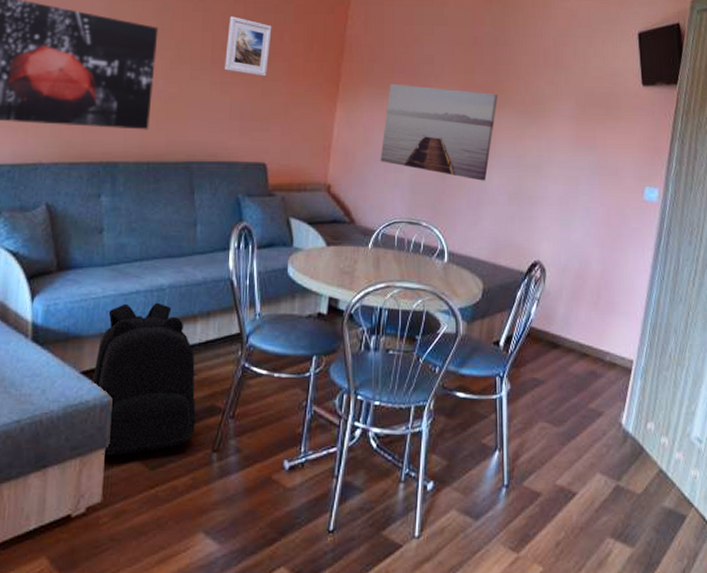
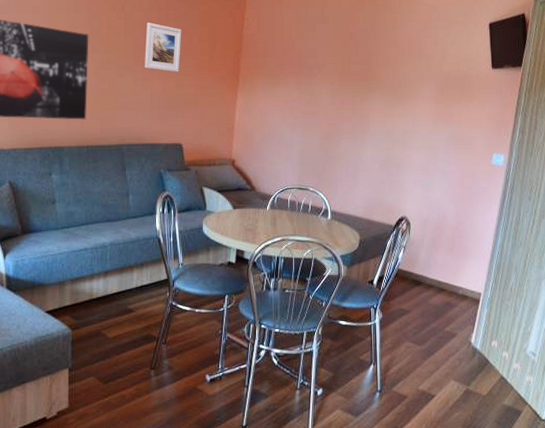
backpack: present [91,302,196,456] -> none [54,257,136,374]
wall art: present [380,83,498,181] -> none [274,74,370,153]

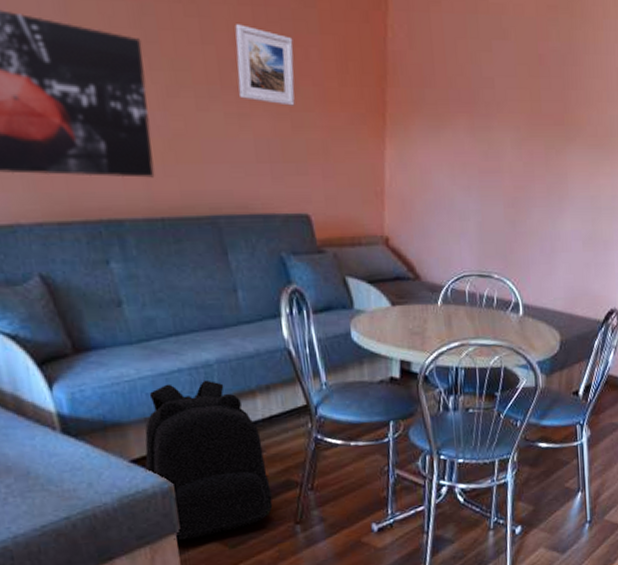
backpack: none [54,257,136,374] -> present [145,380,273,541]

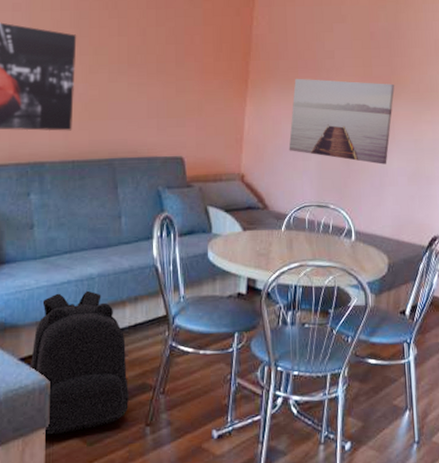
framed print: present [235,24,295,106] -> none [141,22,183,77]
wall art: none [441,113,568,226] -> present [288,78,395,165]

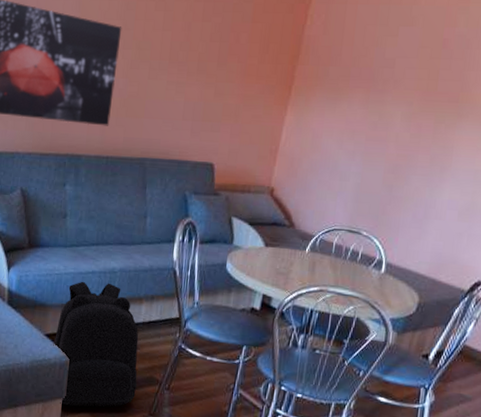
wall art: present [288,78,395,165] -> none [326,88,462,195]

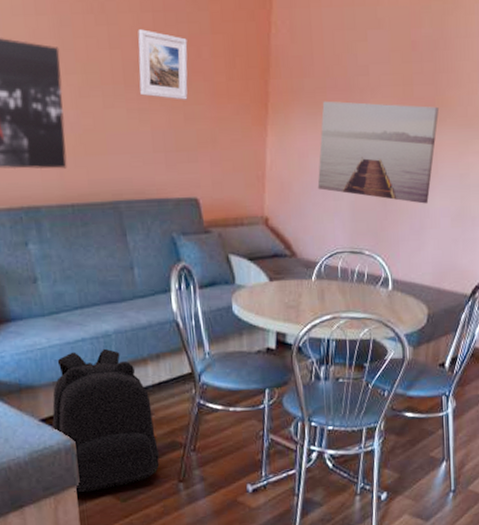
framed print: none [181,16,230,78] -> present [138,29,188,100]
wall art: none [326,88,462,195] -> present [317,101,439,204]

